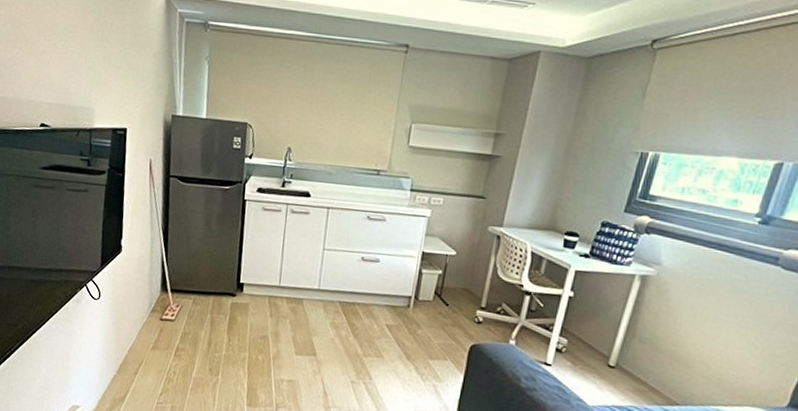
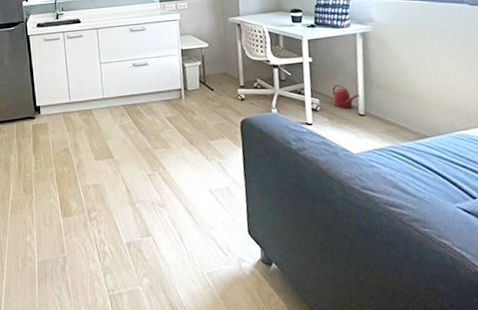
watering can: none [582,327,616,359] -> present [332,84,360,110]

